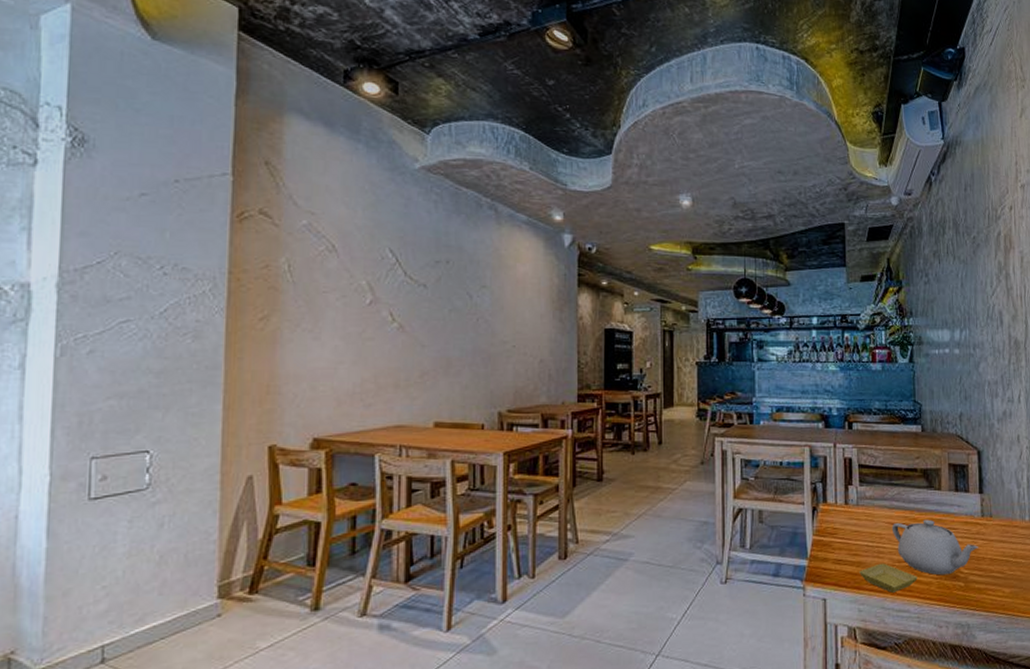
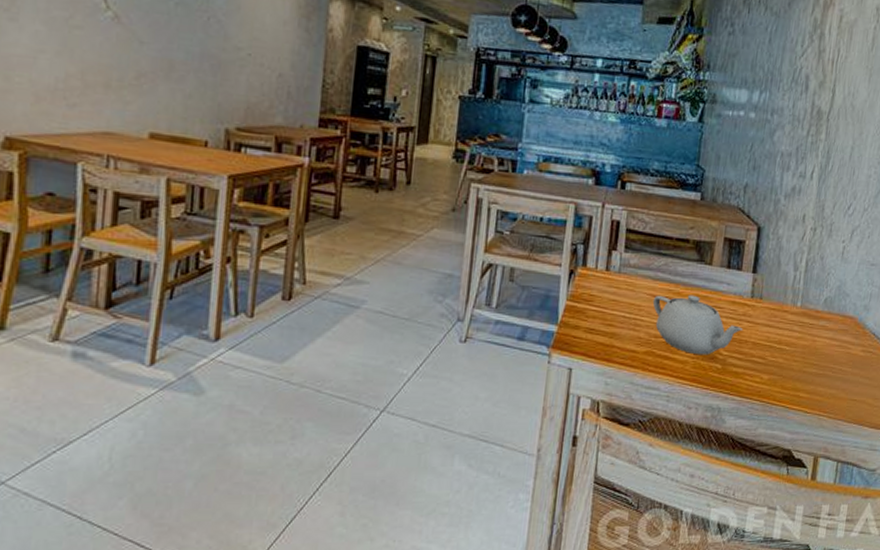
saucer: present [859,563,918,593] -> none [611,336,673,368]

